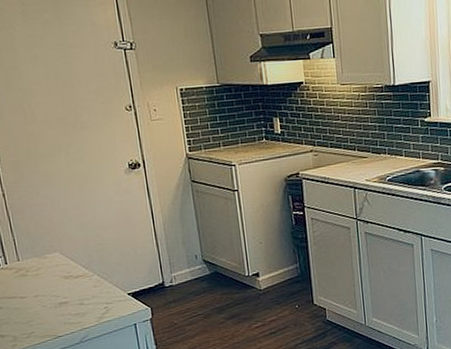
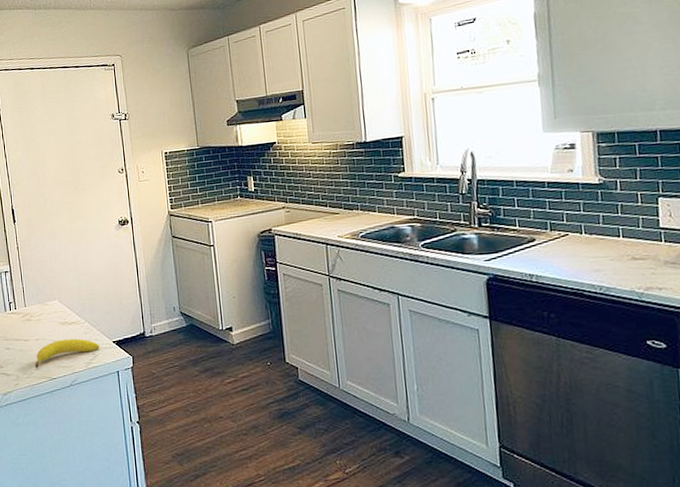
fruit: none [35,292,112,327] -> present [35,338,99,368]

